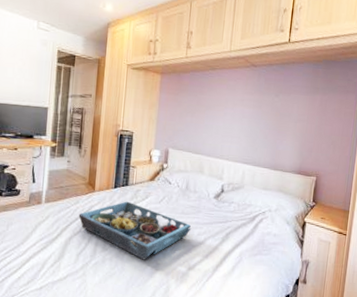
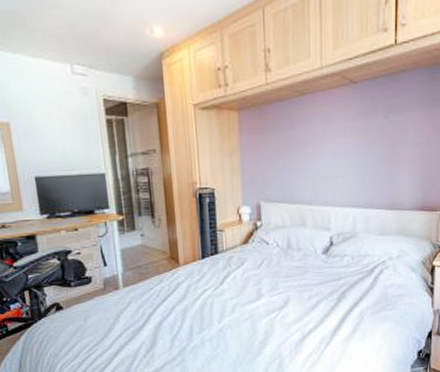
serving tray: present [78,201,192,260] -> none [165,272,300,336]

